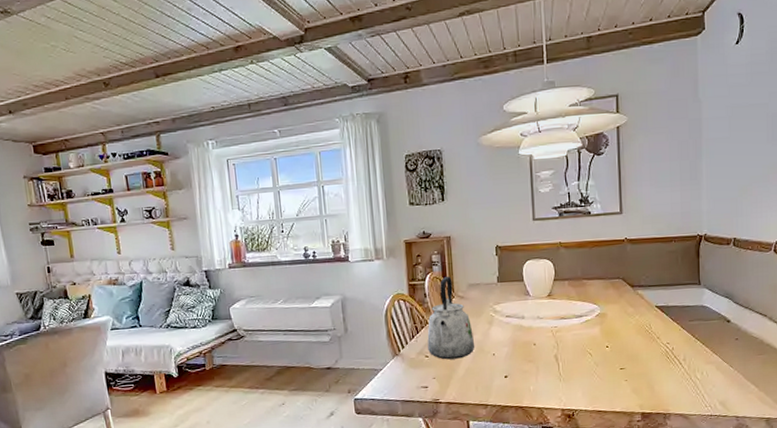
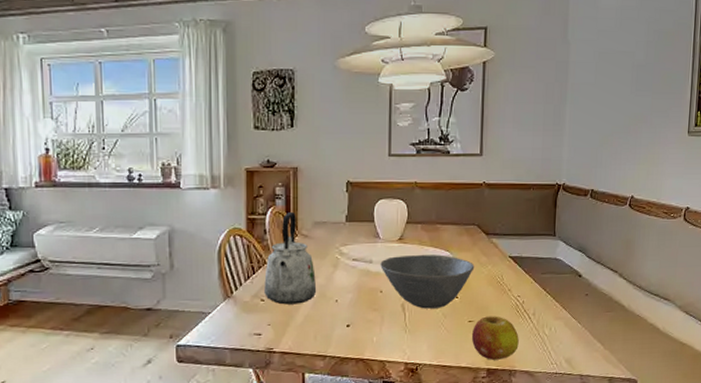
bowl: none [532,308,622,359] -> present [380,254,475,309]
fruit: none [625,362,671,404] -> present [472,316,519,360]

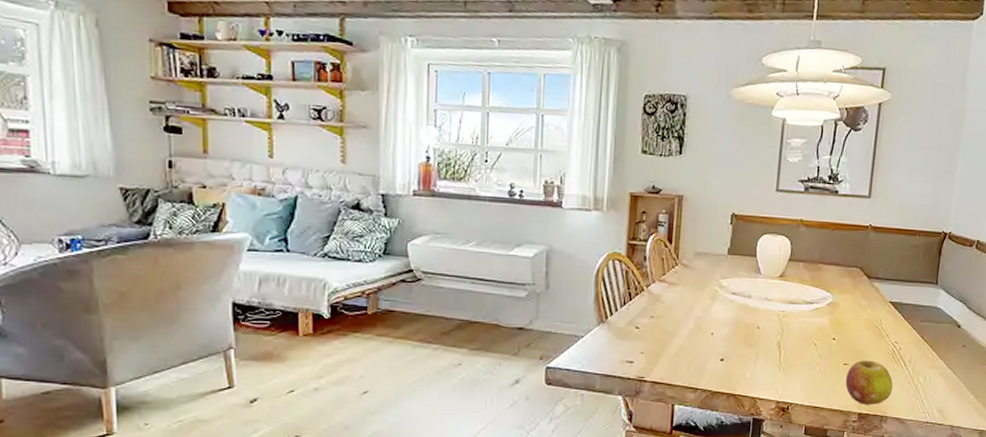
kettle: present [264,212,317,305] -> none [640,241,693,334]
bowl: present [380,254,475,309] -> none [759,293,854,349]

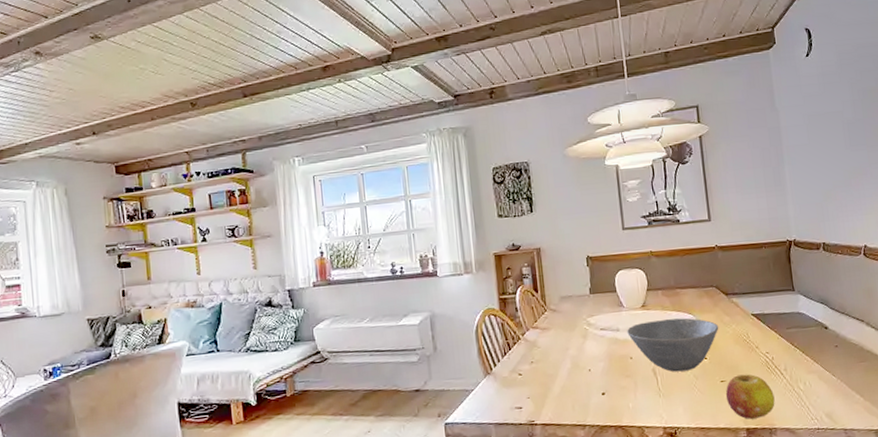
bowl: none [759,293,854,349] -> present [627,317,719,372]

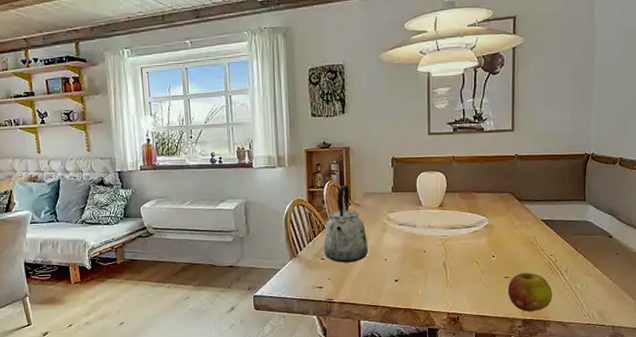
kettle: none [520,289,570,378] -> present [324,185,369,263]
bowl: present [627,317,719,372] -> none [423,219,509,266]

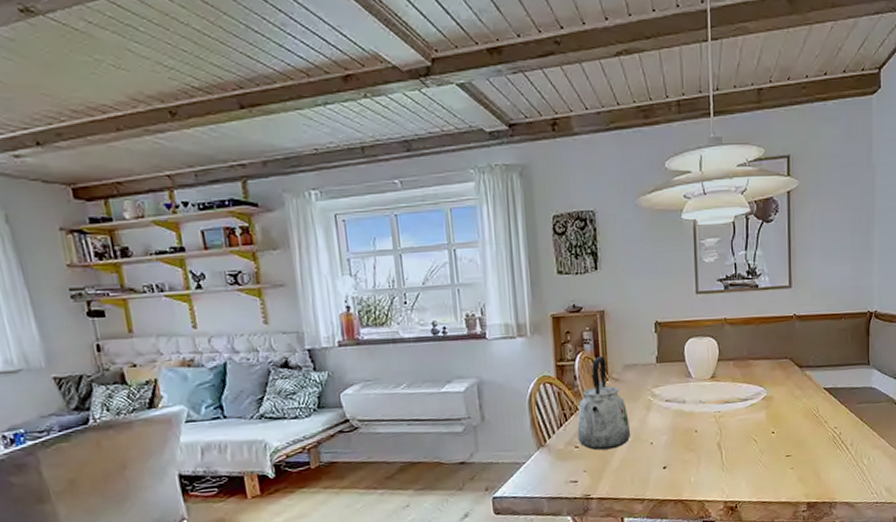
fruit: present [508,272,552,312] -> none [790,449,838,493]

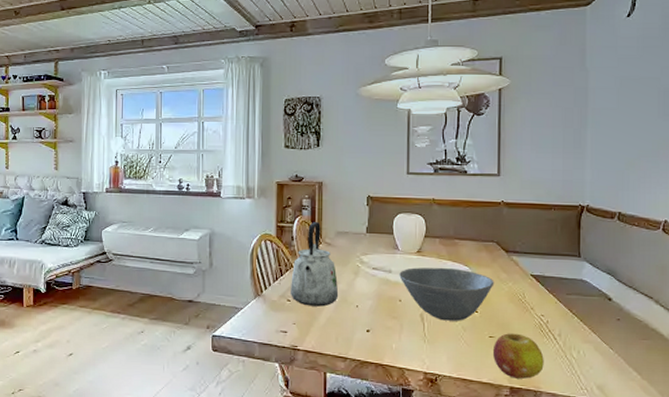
bowl: none [694,390,789,446] -> present [399,267,494,321]
fruit: none [790,449,838,493] -> present [494,333,544,379]

